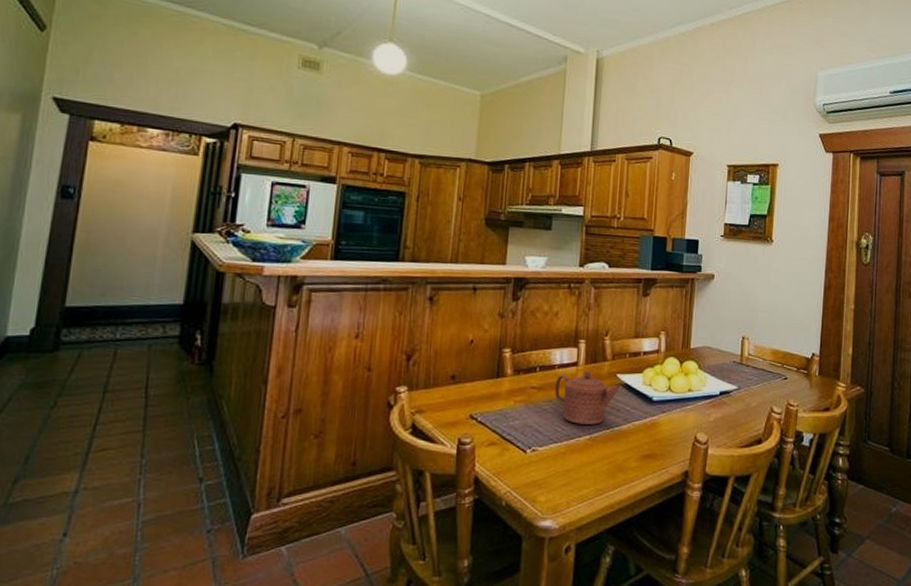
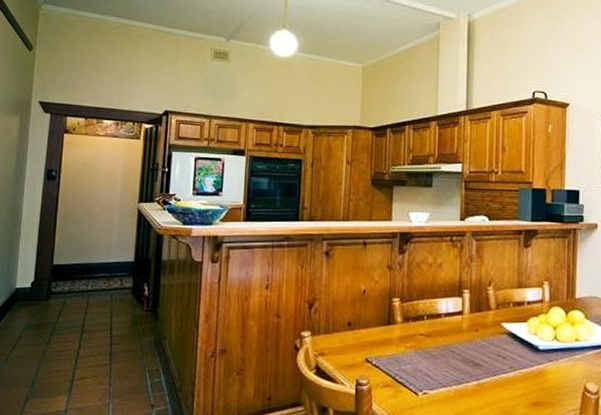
teapot: present [555,370,621,425] -> none [442,319,506,371]

